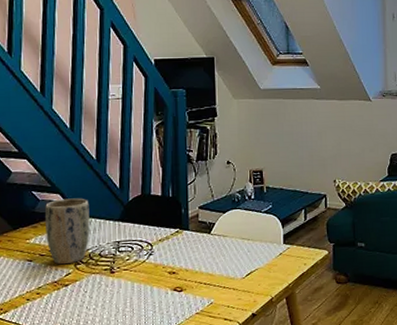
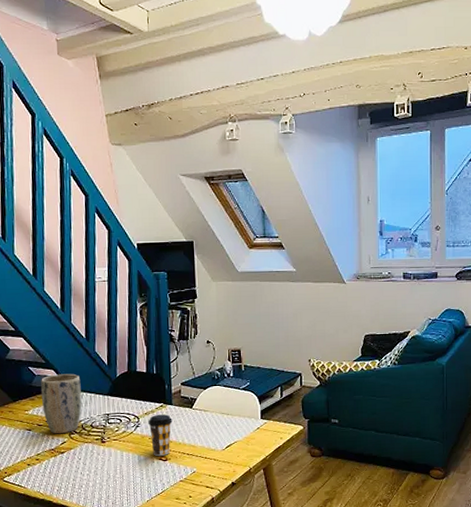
coffee cup: none [162,241,189,286] -> present [148,414,173,456]

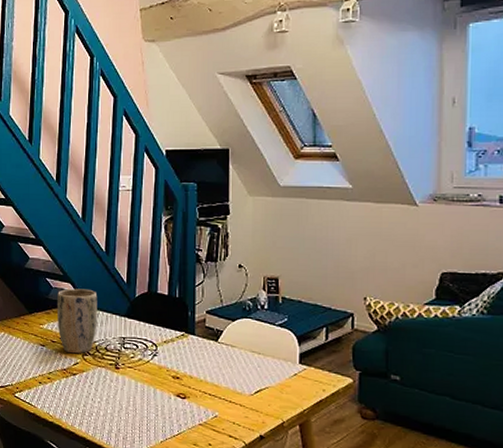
coffee cup: present [148,414,173,456] -> none [167,344,194,392]

